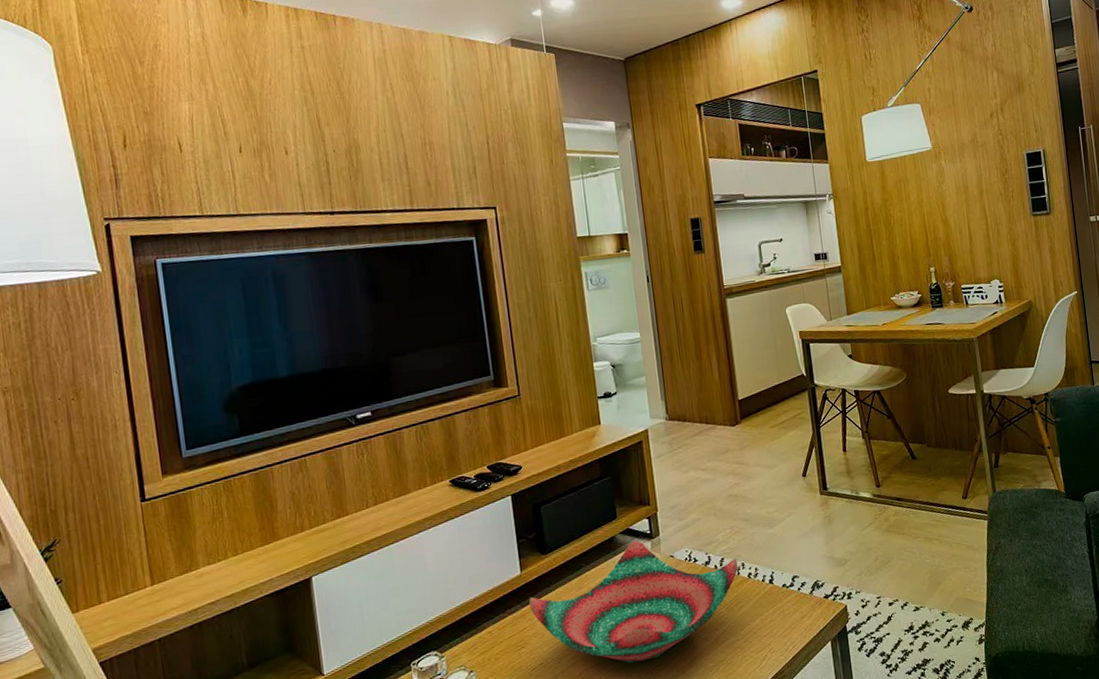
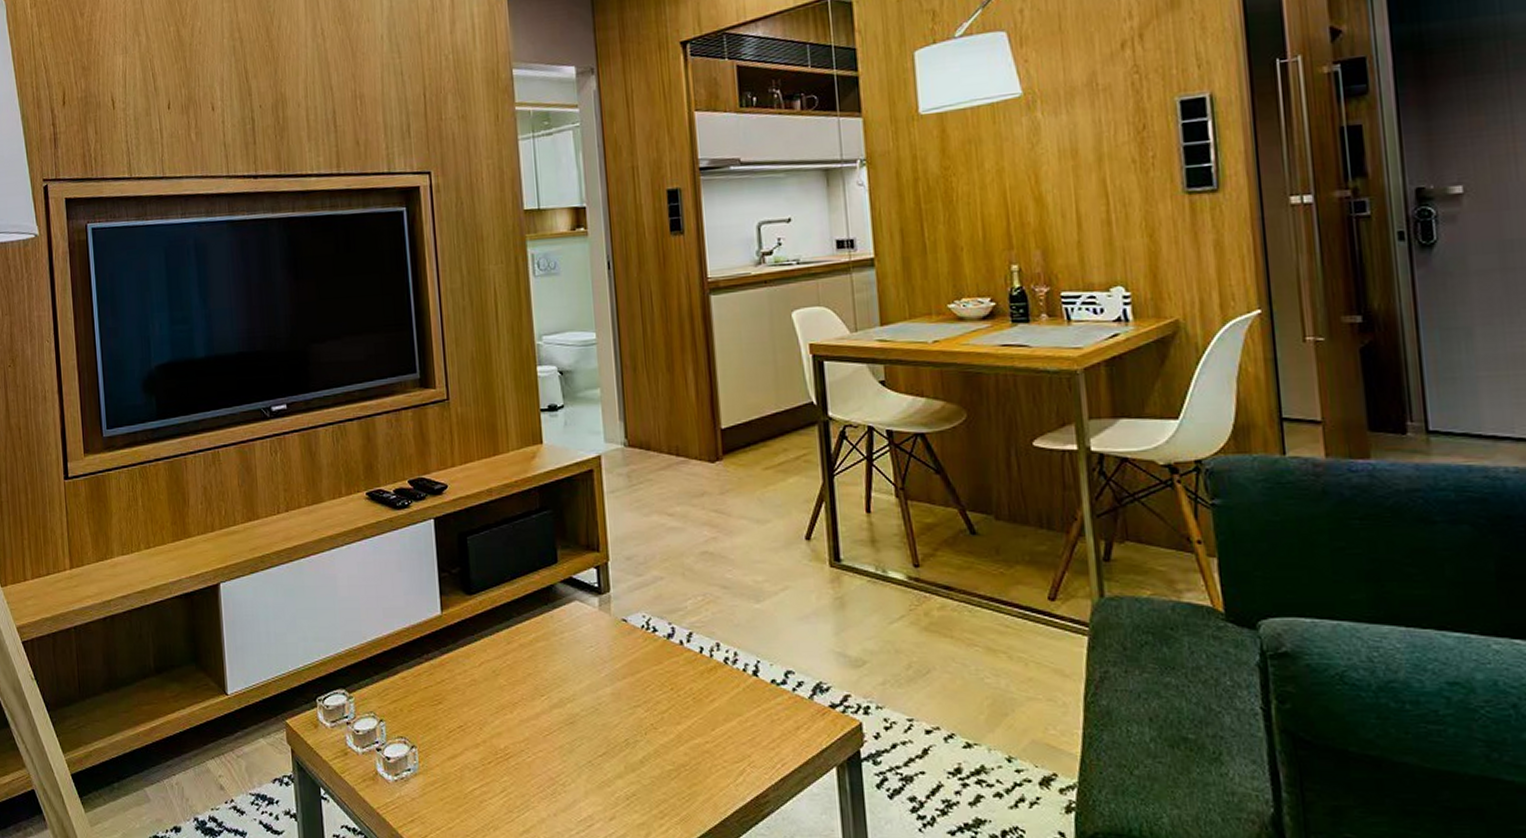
decorative bowl: present [529,541,738,664] -> none [449,595,711,747]

